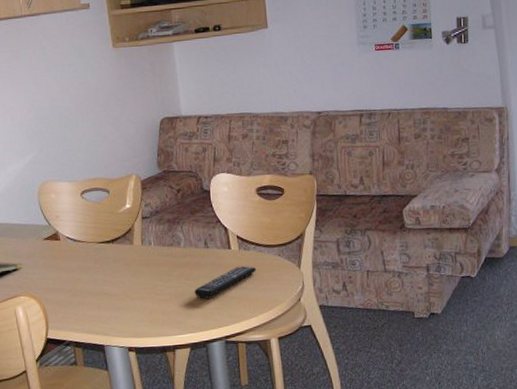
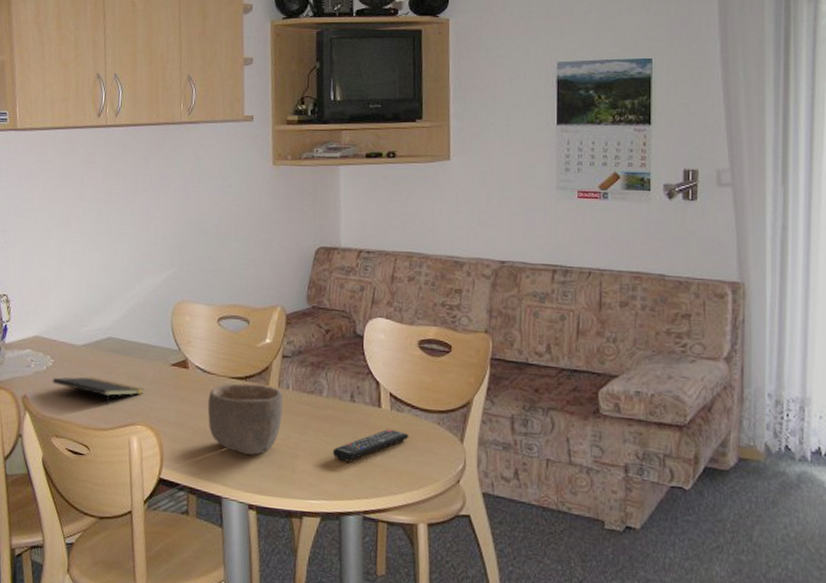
bowl: none [81,245,148,306] -> present [207,383,283,455]

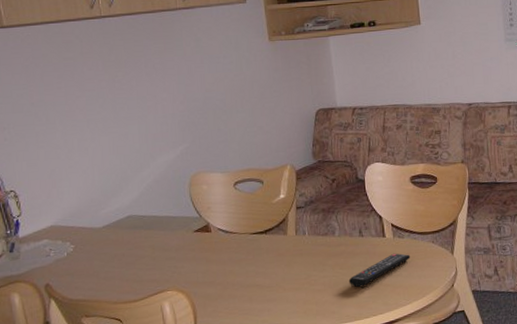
notepad: present [52,377,144,406] -> none [75,254,171,279]
bowl: present [207,383,283,455] -> none [232,235,302,298]

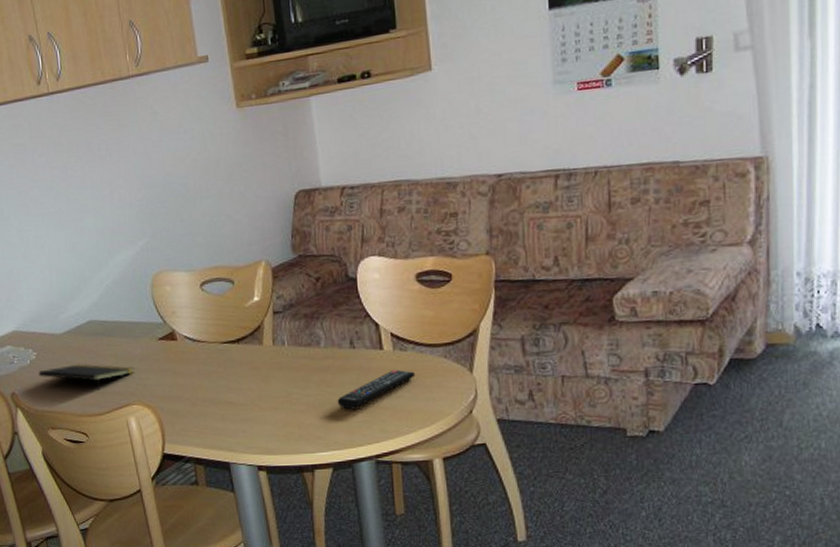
notepad: none [75,254,171,279] -> present [38,363,135,391]

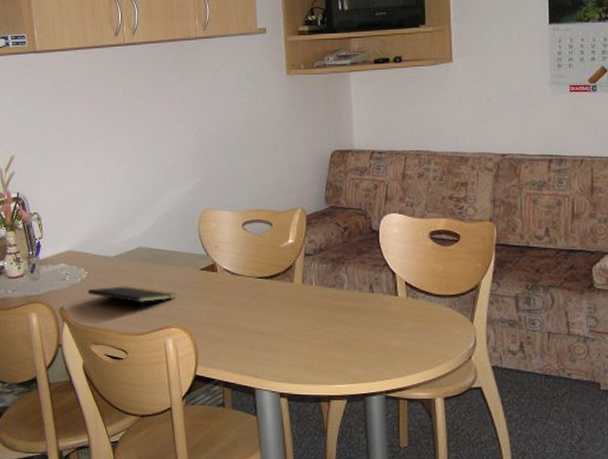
remote control: present [337,369,416,410] -> none [355,314,424,348]

